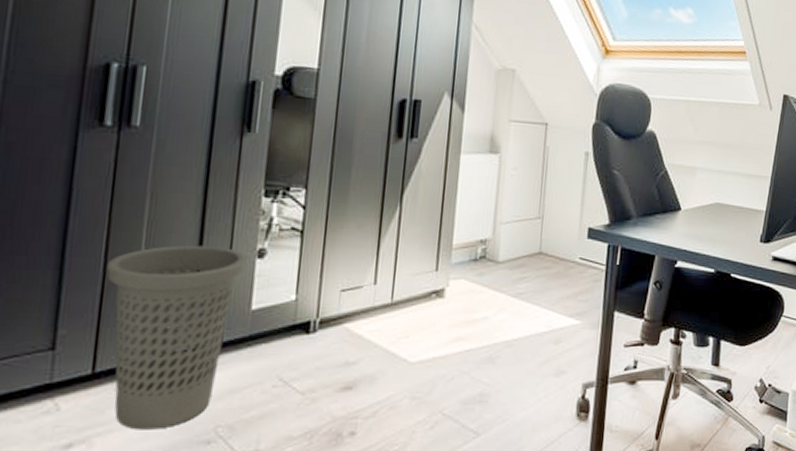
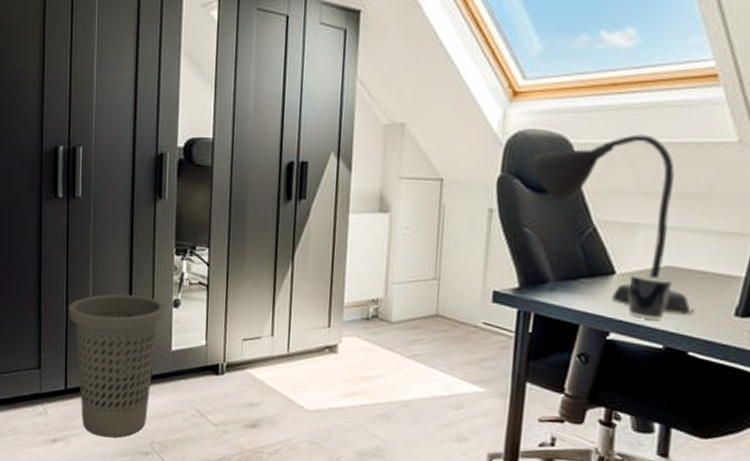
desk lamp: none [620,94,735,244] -> present [533,134,695,316]
mug: none [690,210,720,248] -> present [627,275,673,320]

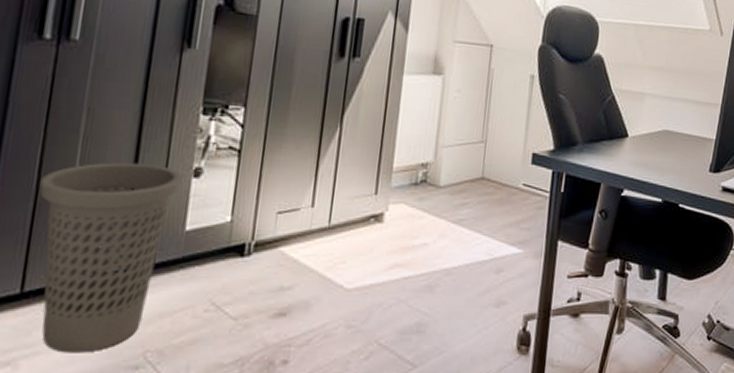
desk lamp: present [533,134,695,316] -> none [567,17,683,173]
mug: present [627,275,673,320] -> none [637,137,668,177]

